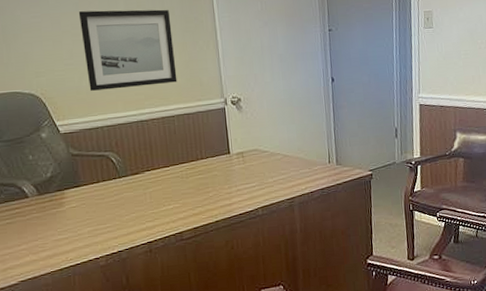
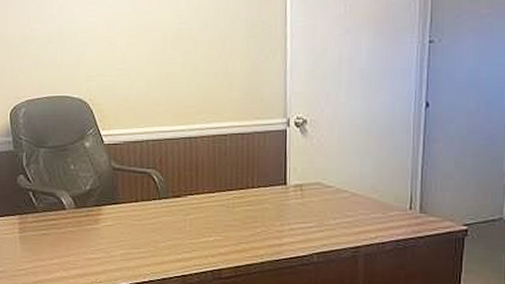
wall art: present [78,9,177,91] -> none [136,10,235,100]

